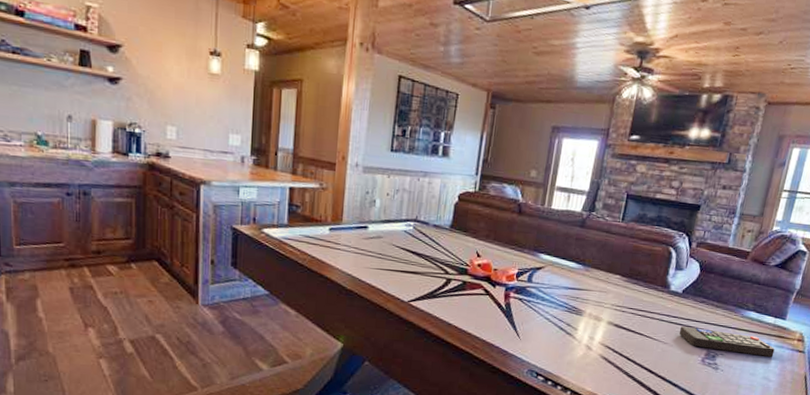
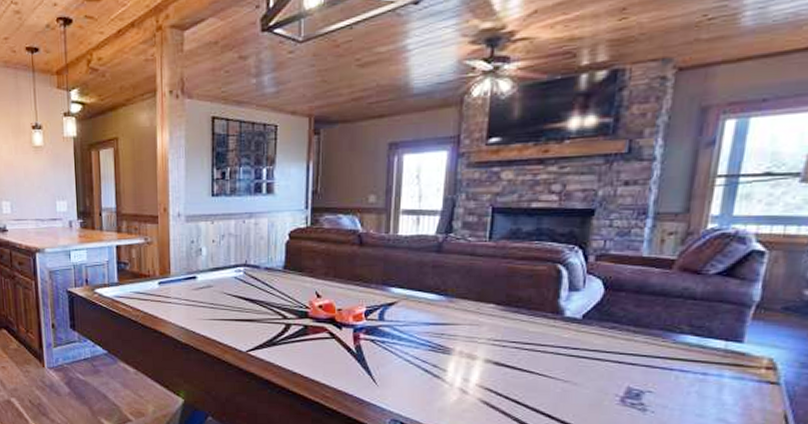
remote control: present [679,326,775,357] -> none [583,360,731,392]

